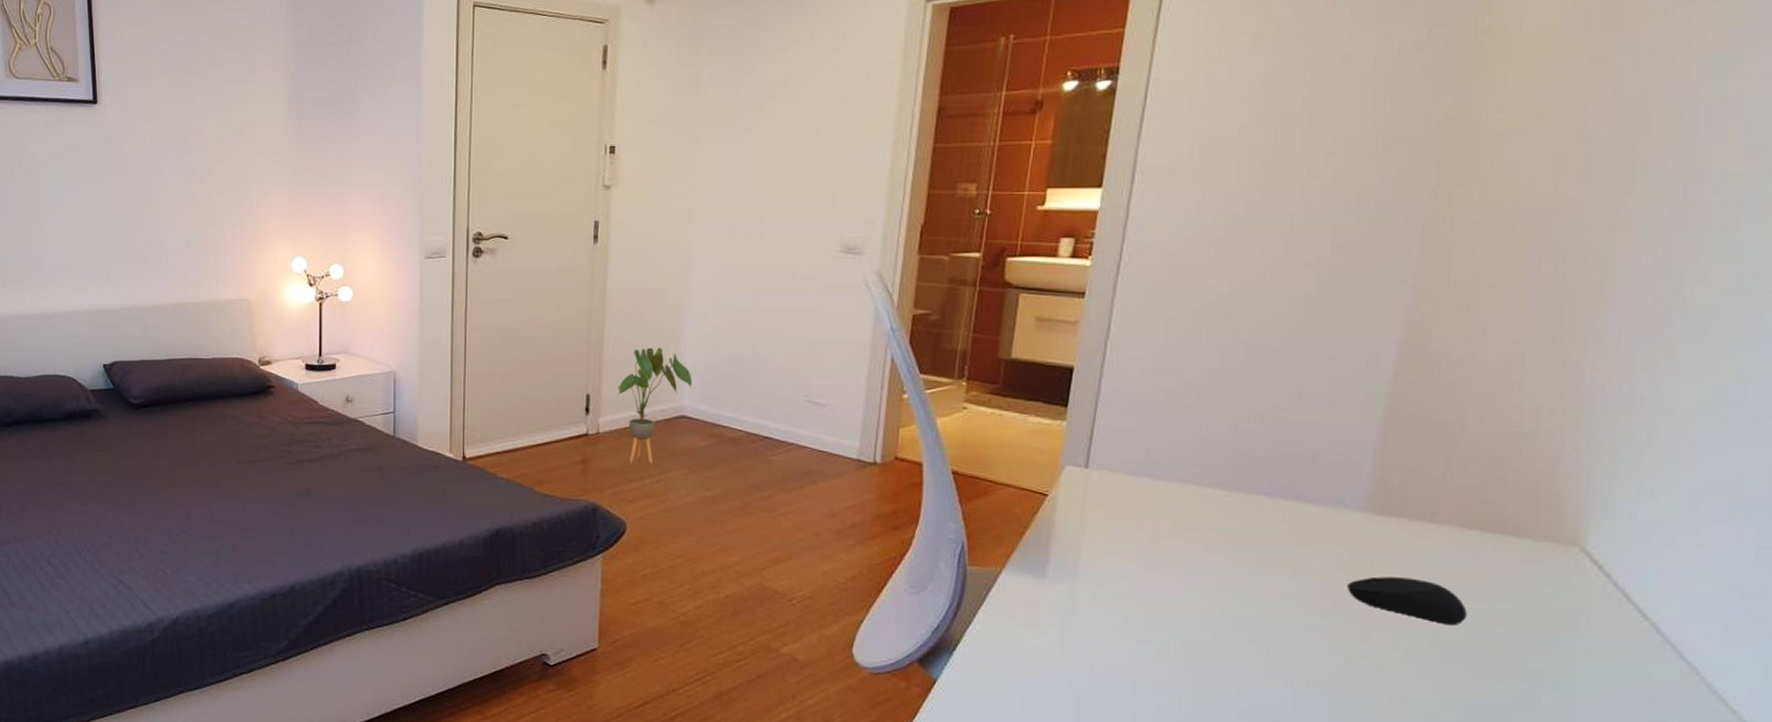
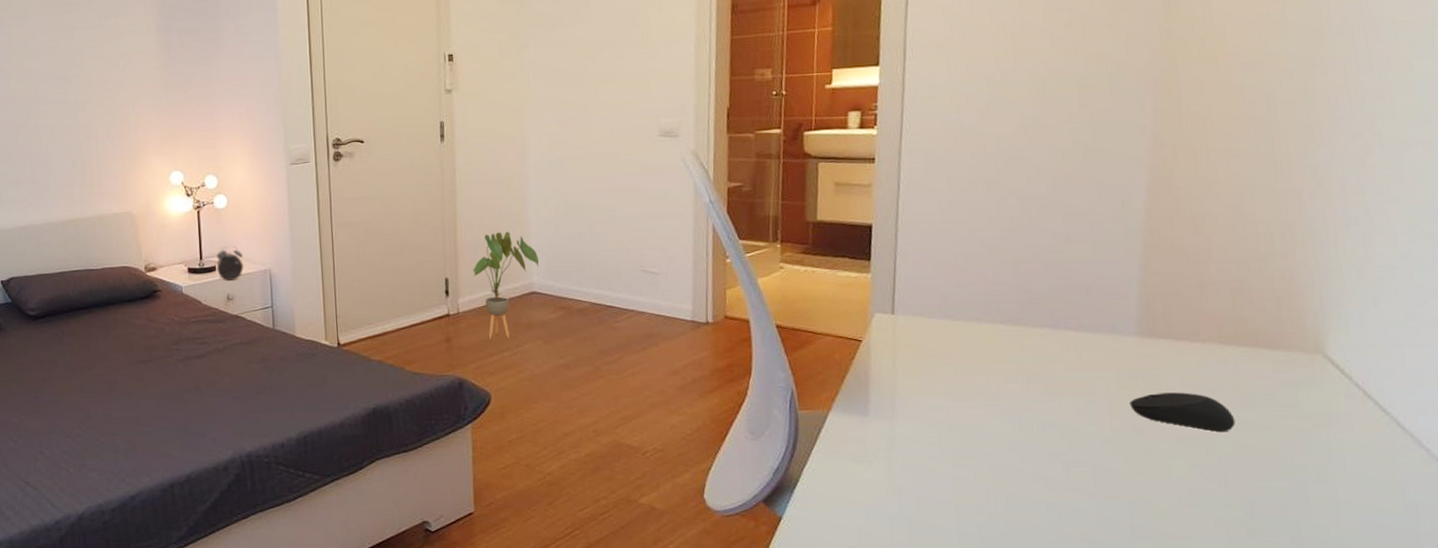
alarm clock: none [336,343,366,381] -> present [216,246,244,281]

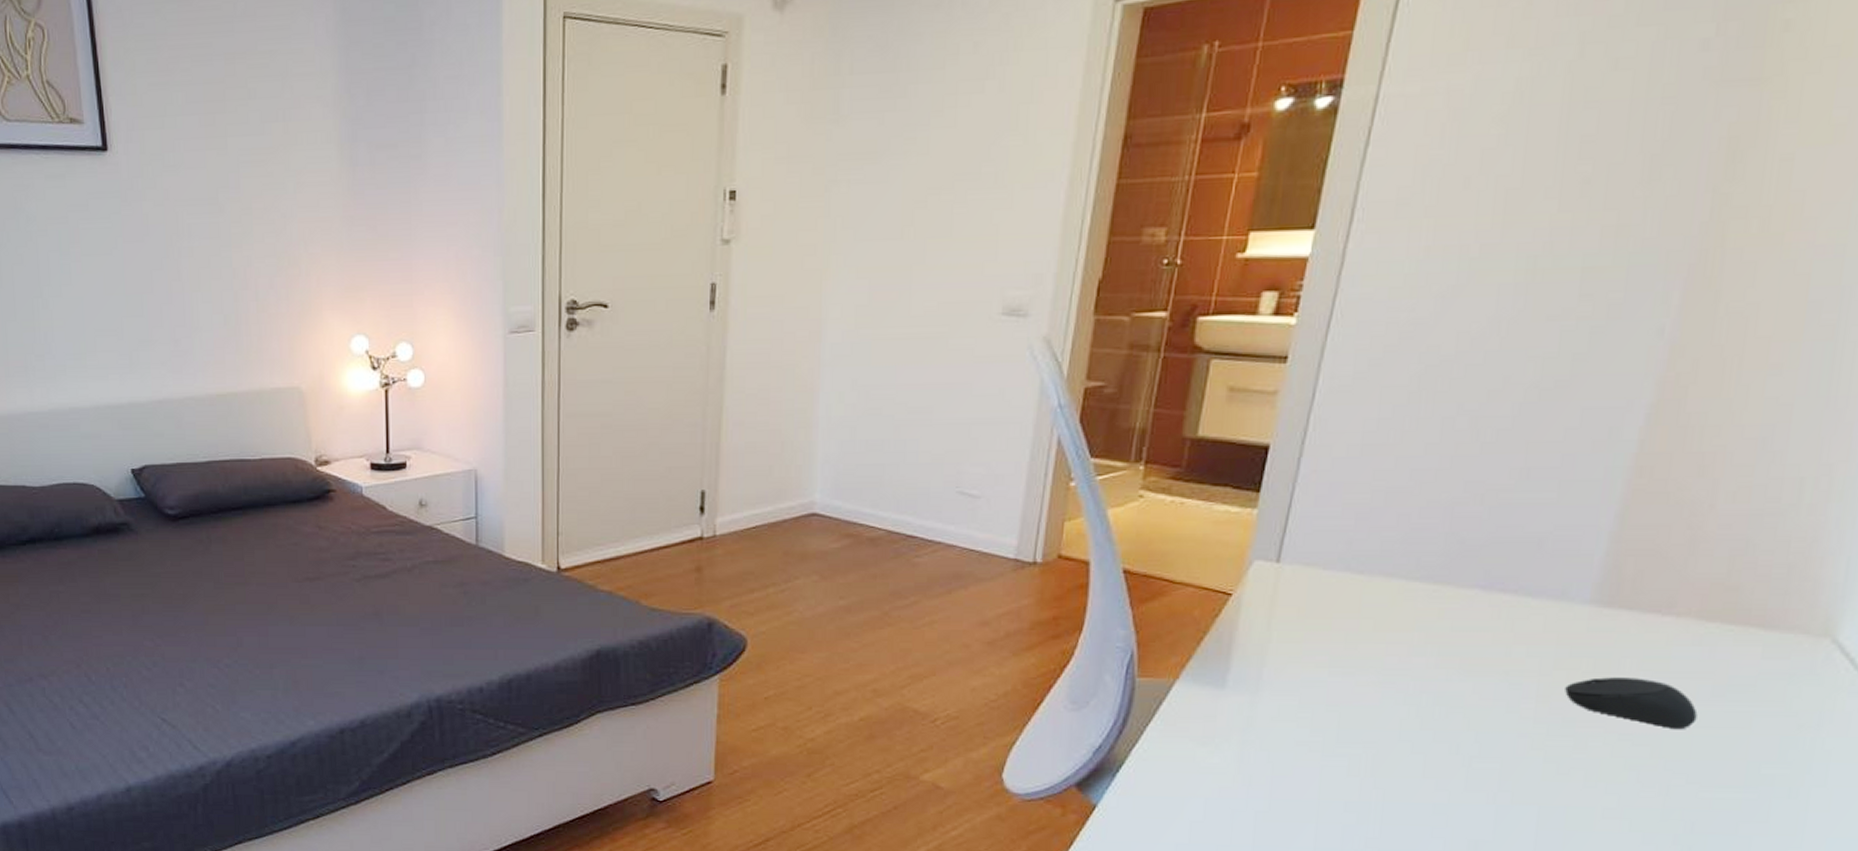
alarm clock: present [216,246,244,281] -> none [407,437,442,481]
house plant: present [473,231,540,342] -> none [738,433,826,574]

